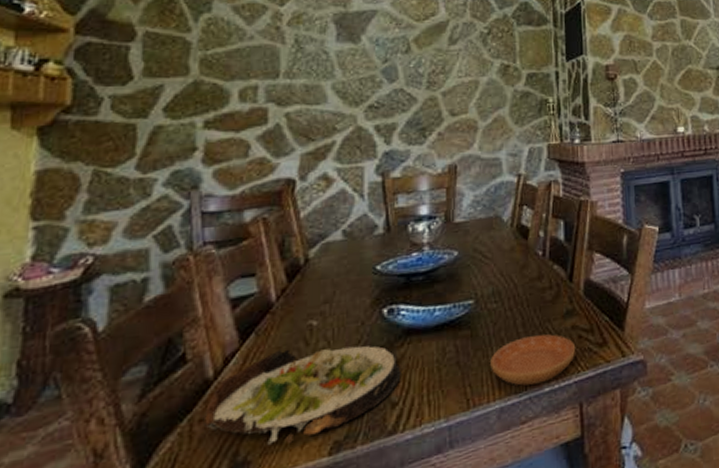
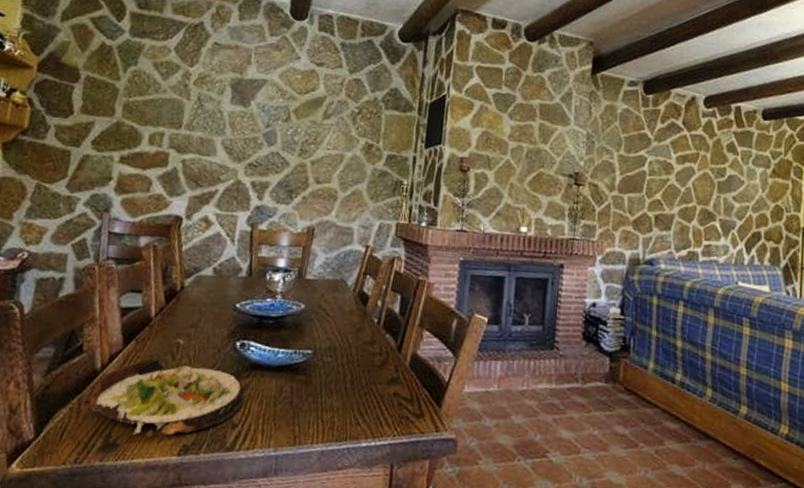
saucer: present [490,334,576,386] -> none [318,393,395,438]

